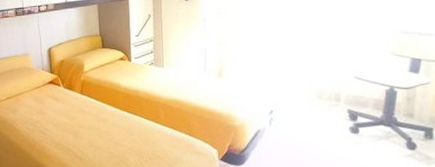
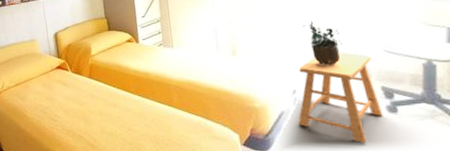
stool: none [271,77,346,160] -> present [298,52,383,144]
potted plant: none [285,46,318,89] -> present [303,21,342,65]

